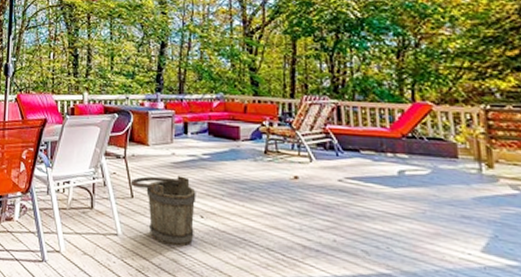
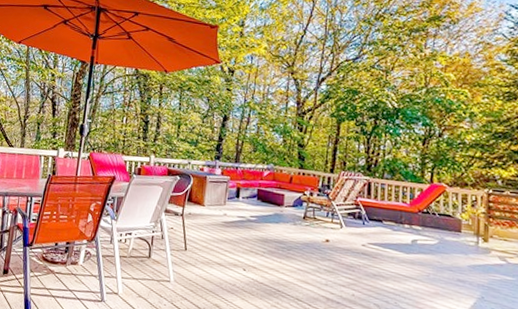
bucket: present [130,176,196,246] -> none [185,232,242,294]

